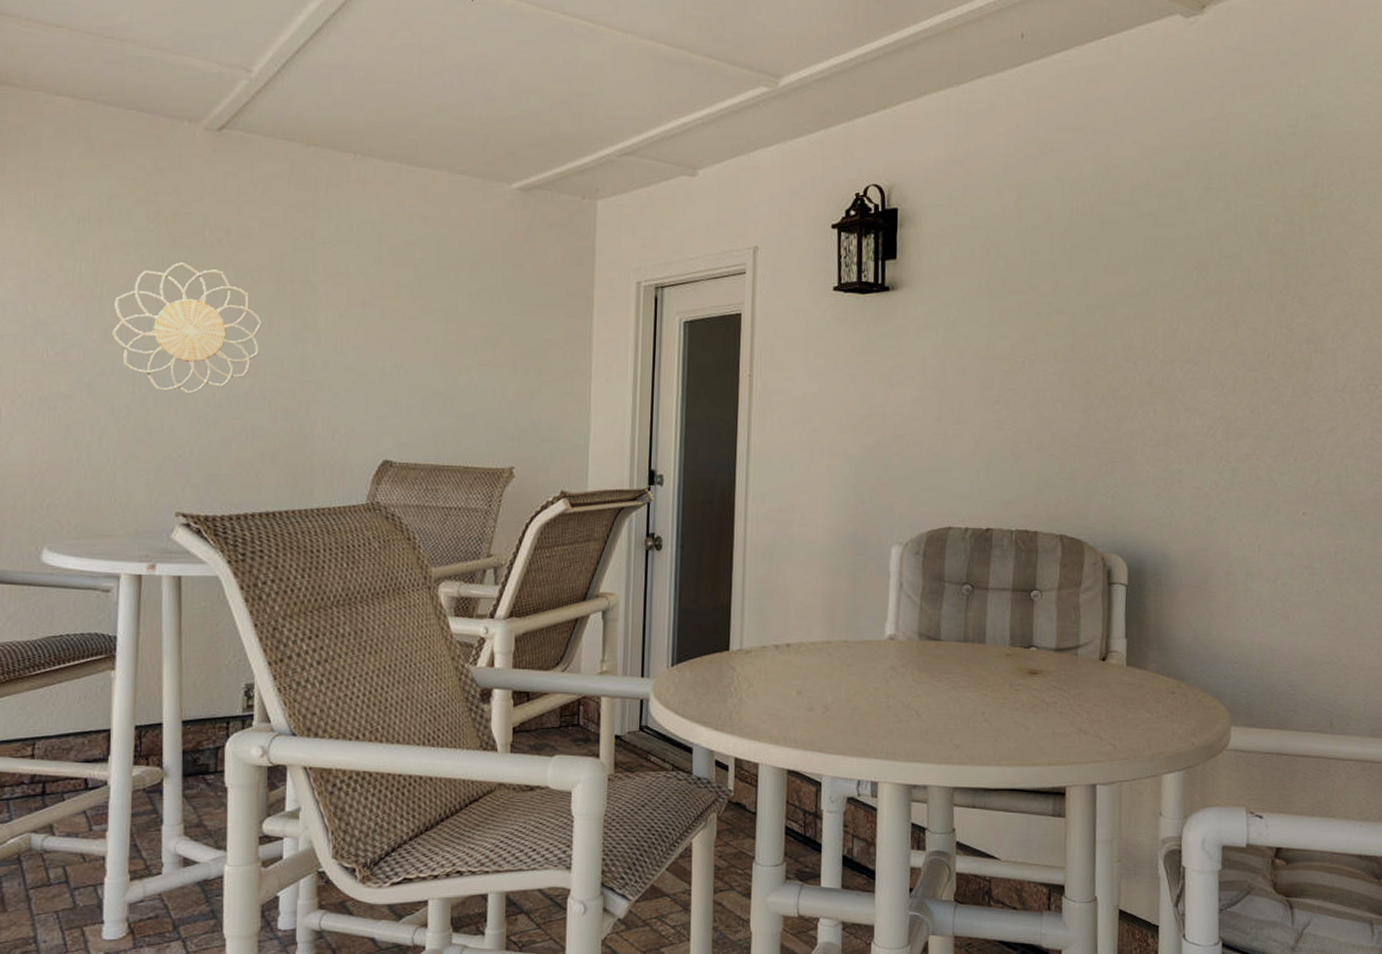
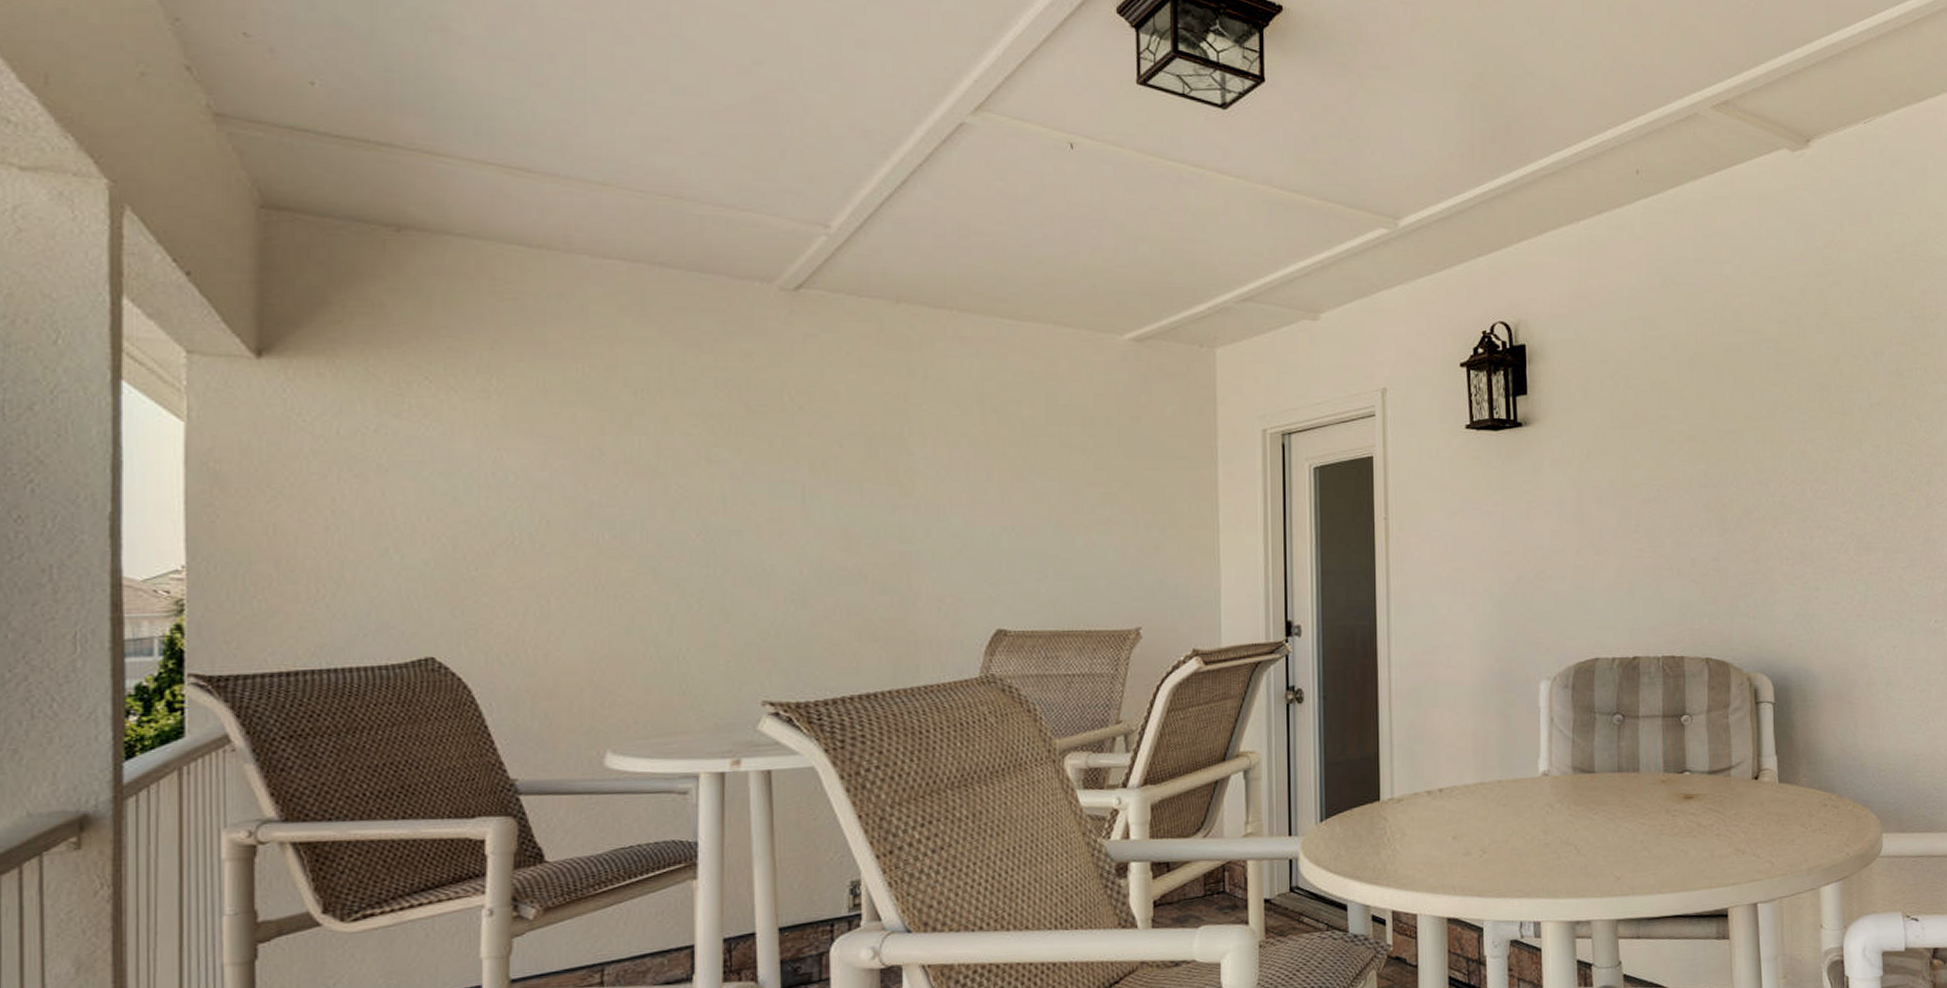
decorative wall piece: present [112,262,263,394] -> none [680,432,854,573]

